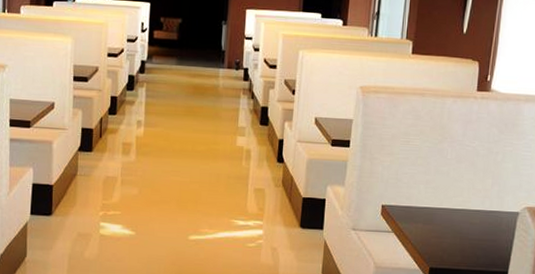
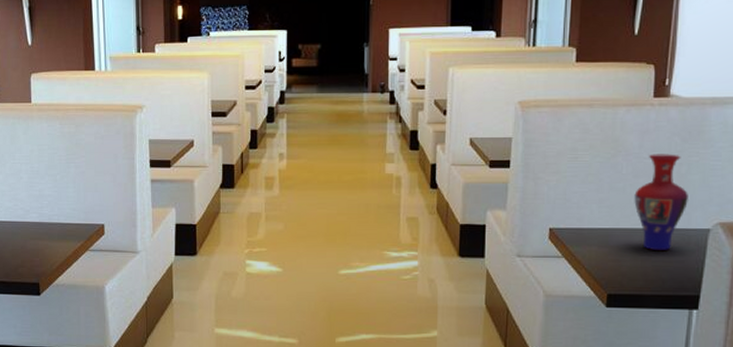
vase: none [456,142,502,231] -> present [634,154,688,251]

